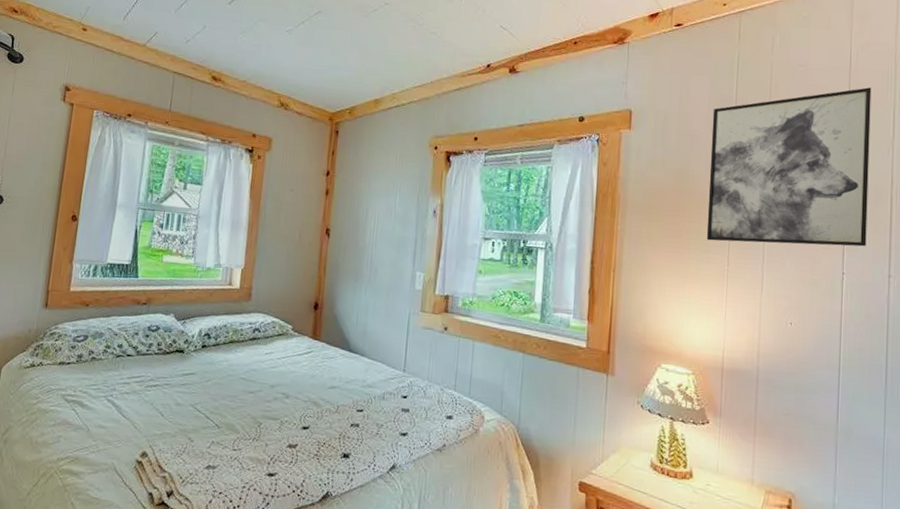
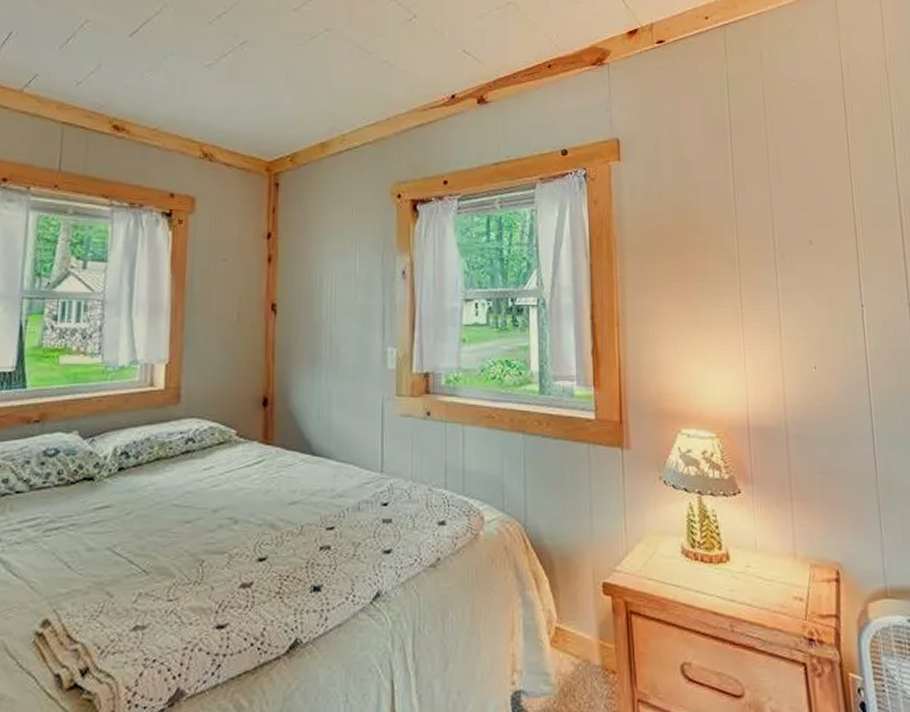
wall art: present [706,87,872,247] -> none [706,101,882,281]

